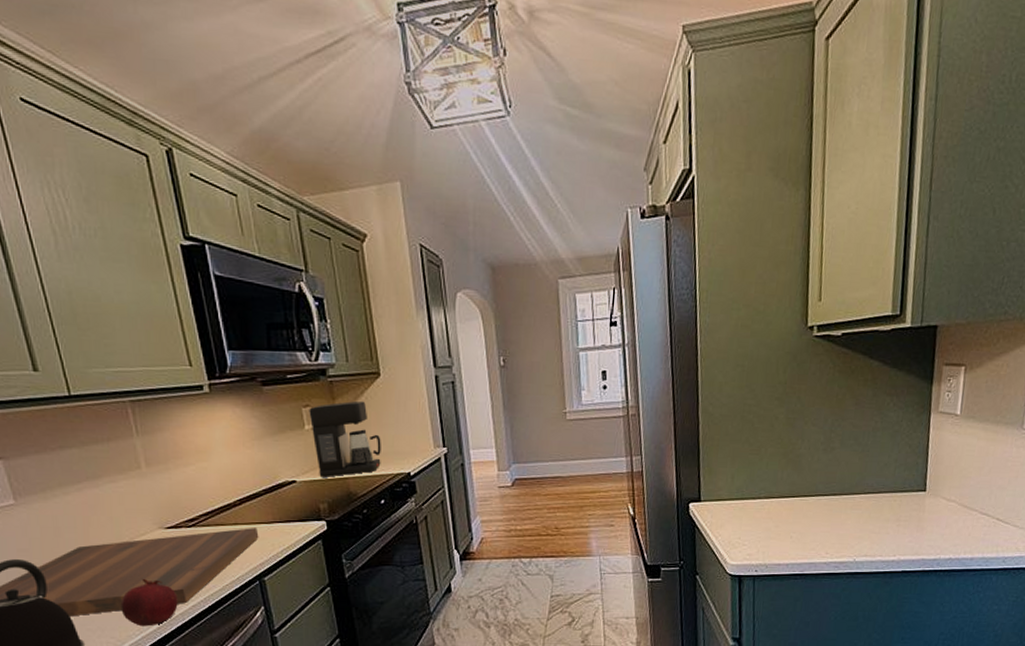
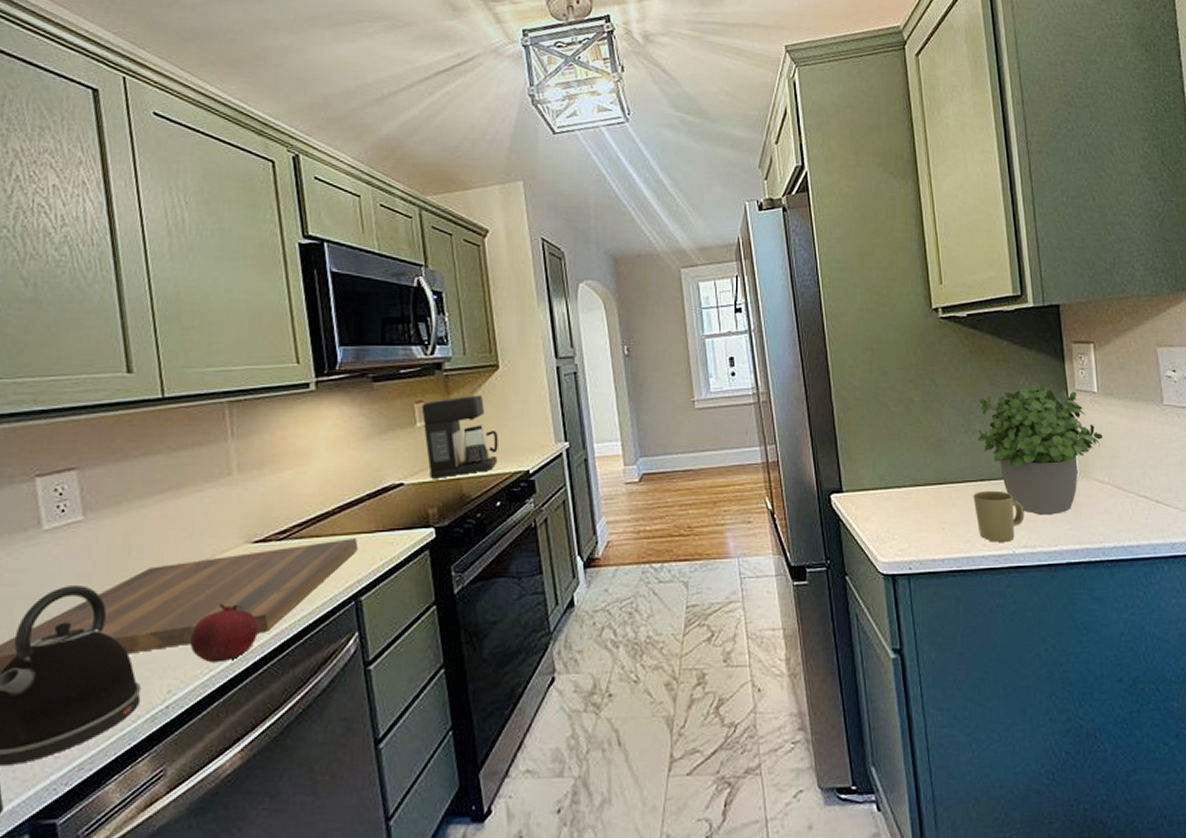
mug: none [822,504,870,551] -> present [973,490,1025,542]
potted plant: none [834,406,958,528] -> present [977,385,1103,515]

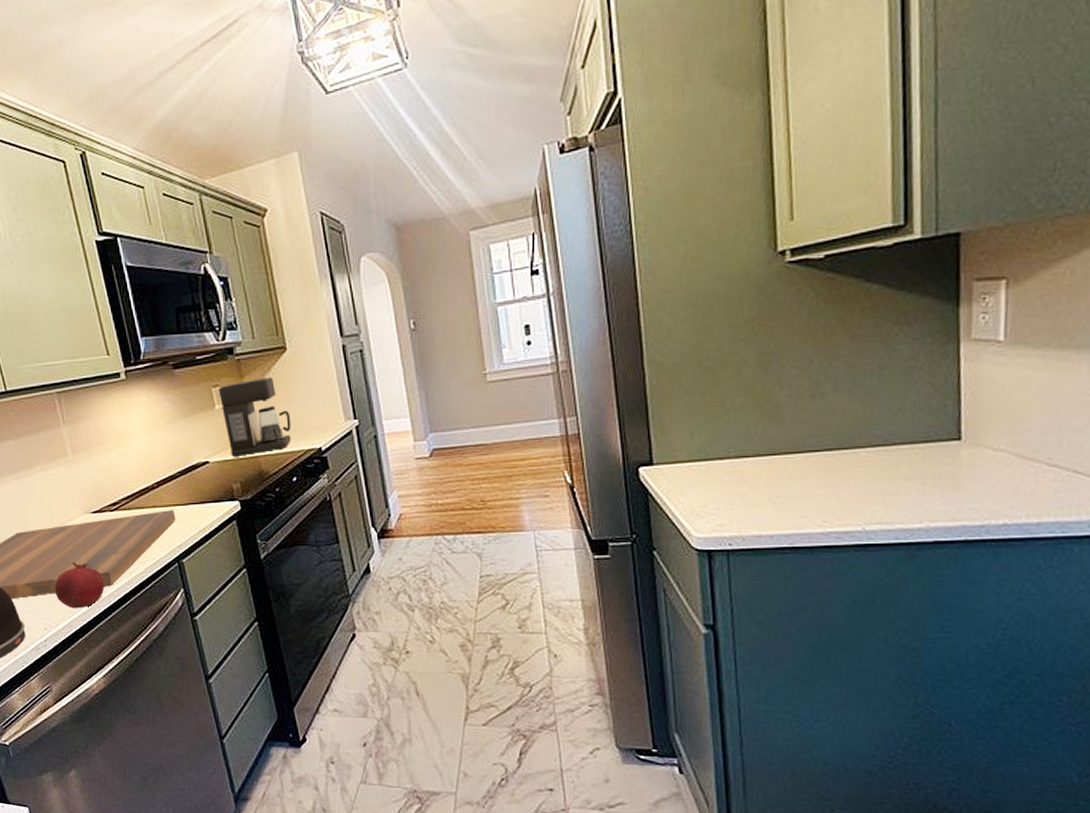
mug: present [973,490,1025,542] -> none [815,461,882,518]
potted plant: present [977,385,1103,515] -> none [825,336,1006,488]

